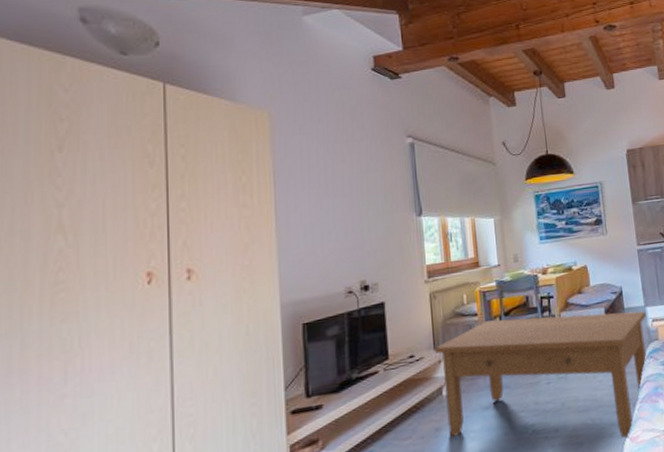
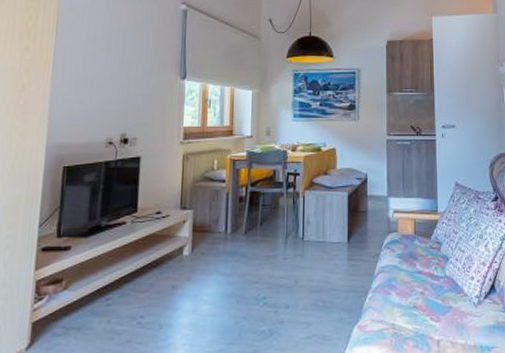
coffee table: present [434,311,647,439] -> none [180,189,388,326]

